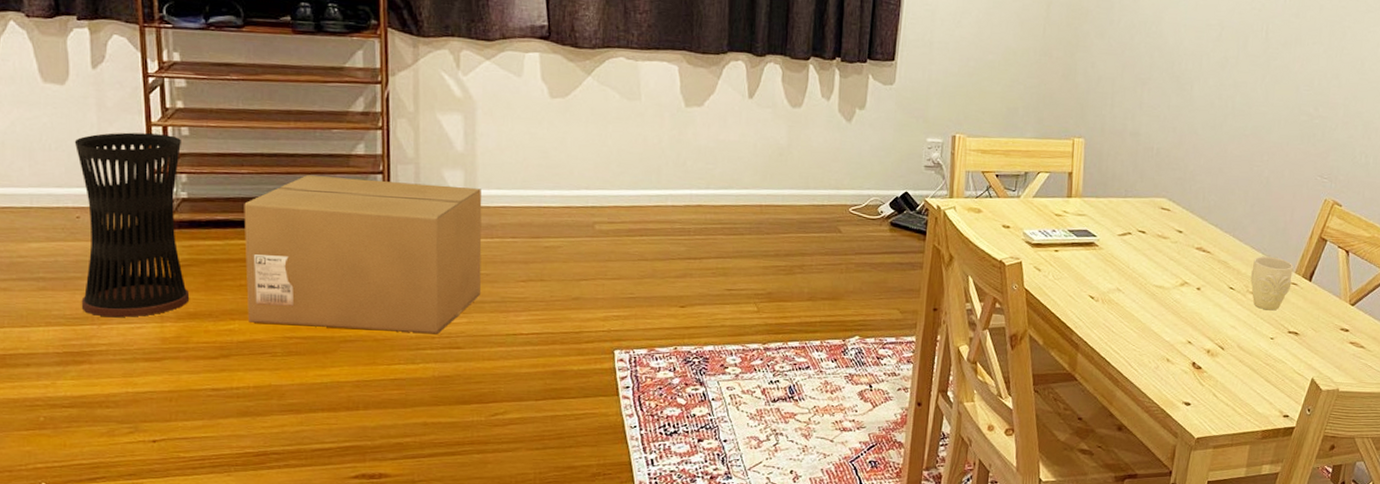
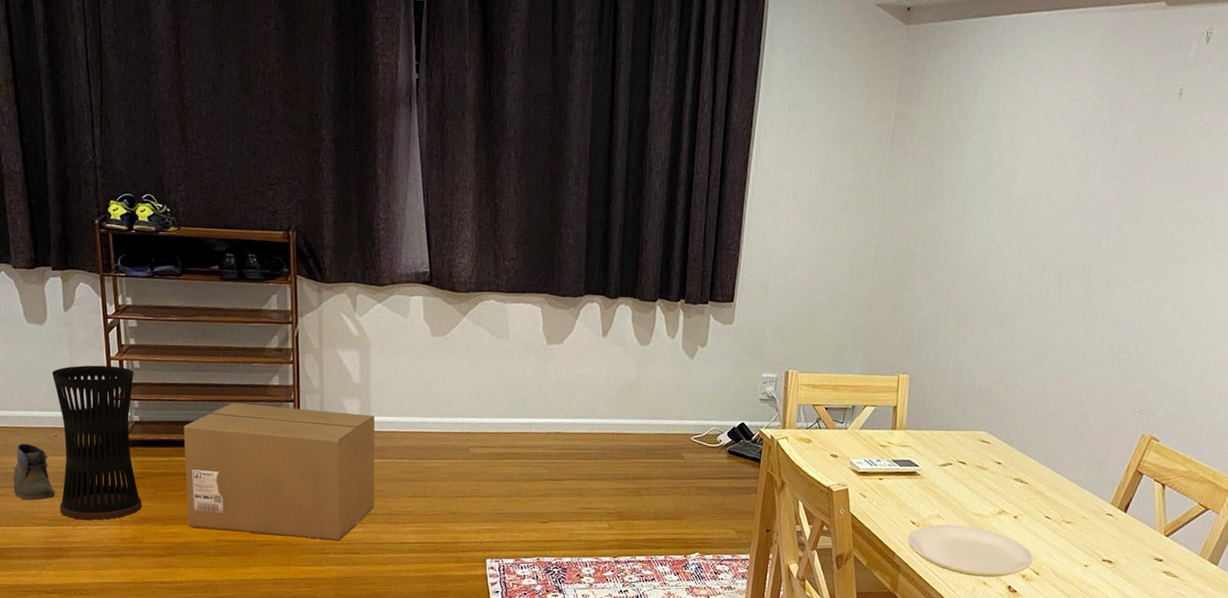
boot: none [20,227,77,296] -> present [13,443,56,501]
plate: none [1086,298,1217,354] -> present [907,524,1033,578]
cup: present [1250,256,1293,311] -> none [1066,487,1109,540]

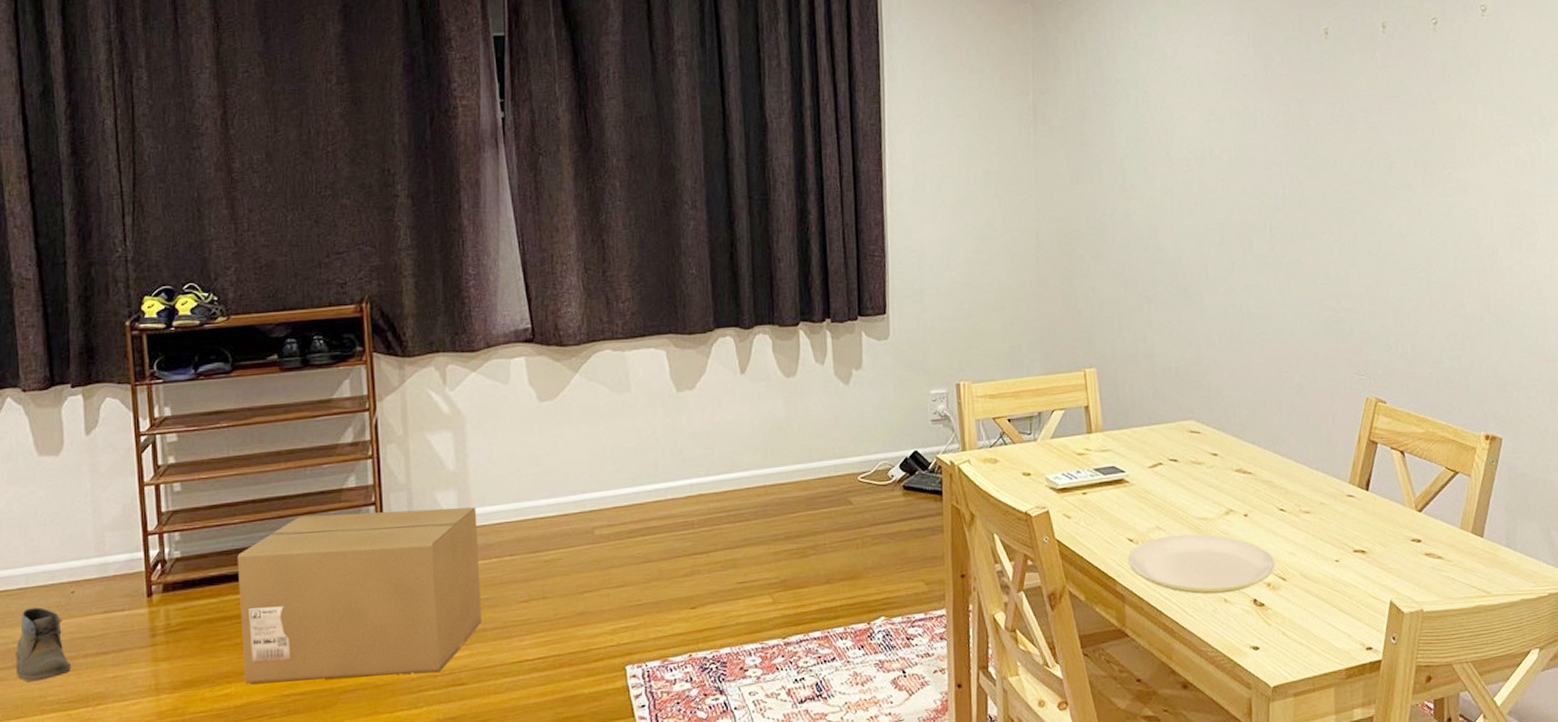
umbrella stand: present [52,365,142,520] -> none [68,493,185,697]

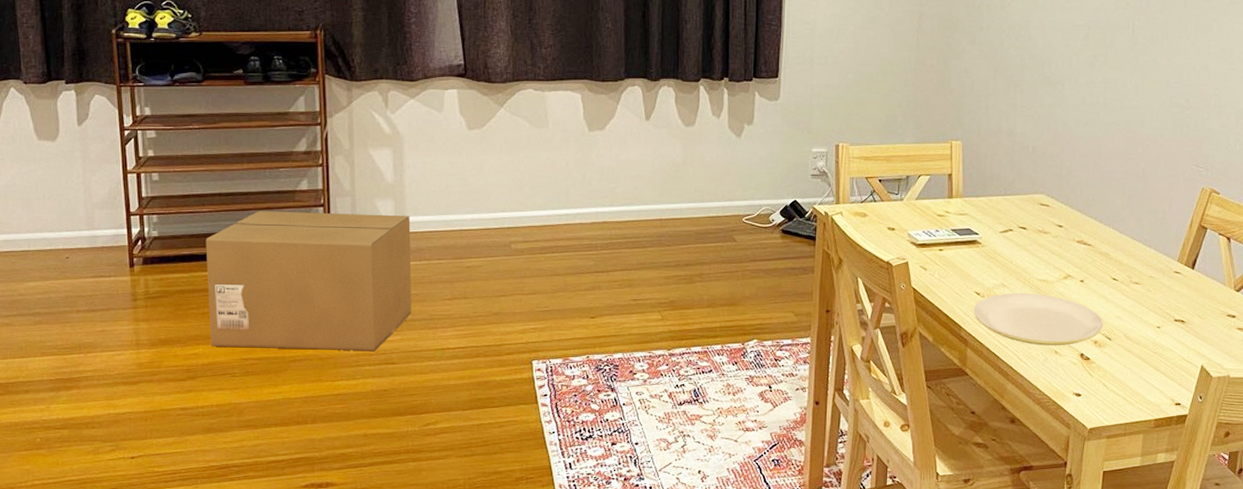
boot: present [15,607,72,682] -> none [20,268,67,329]

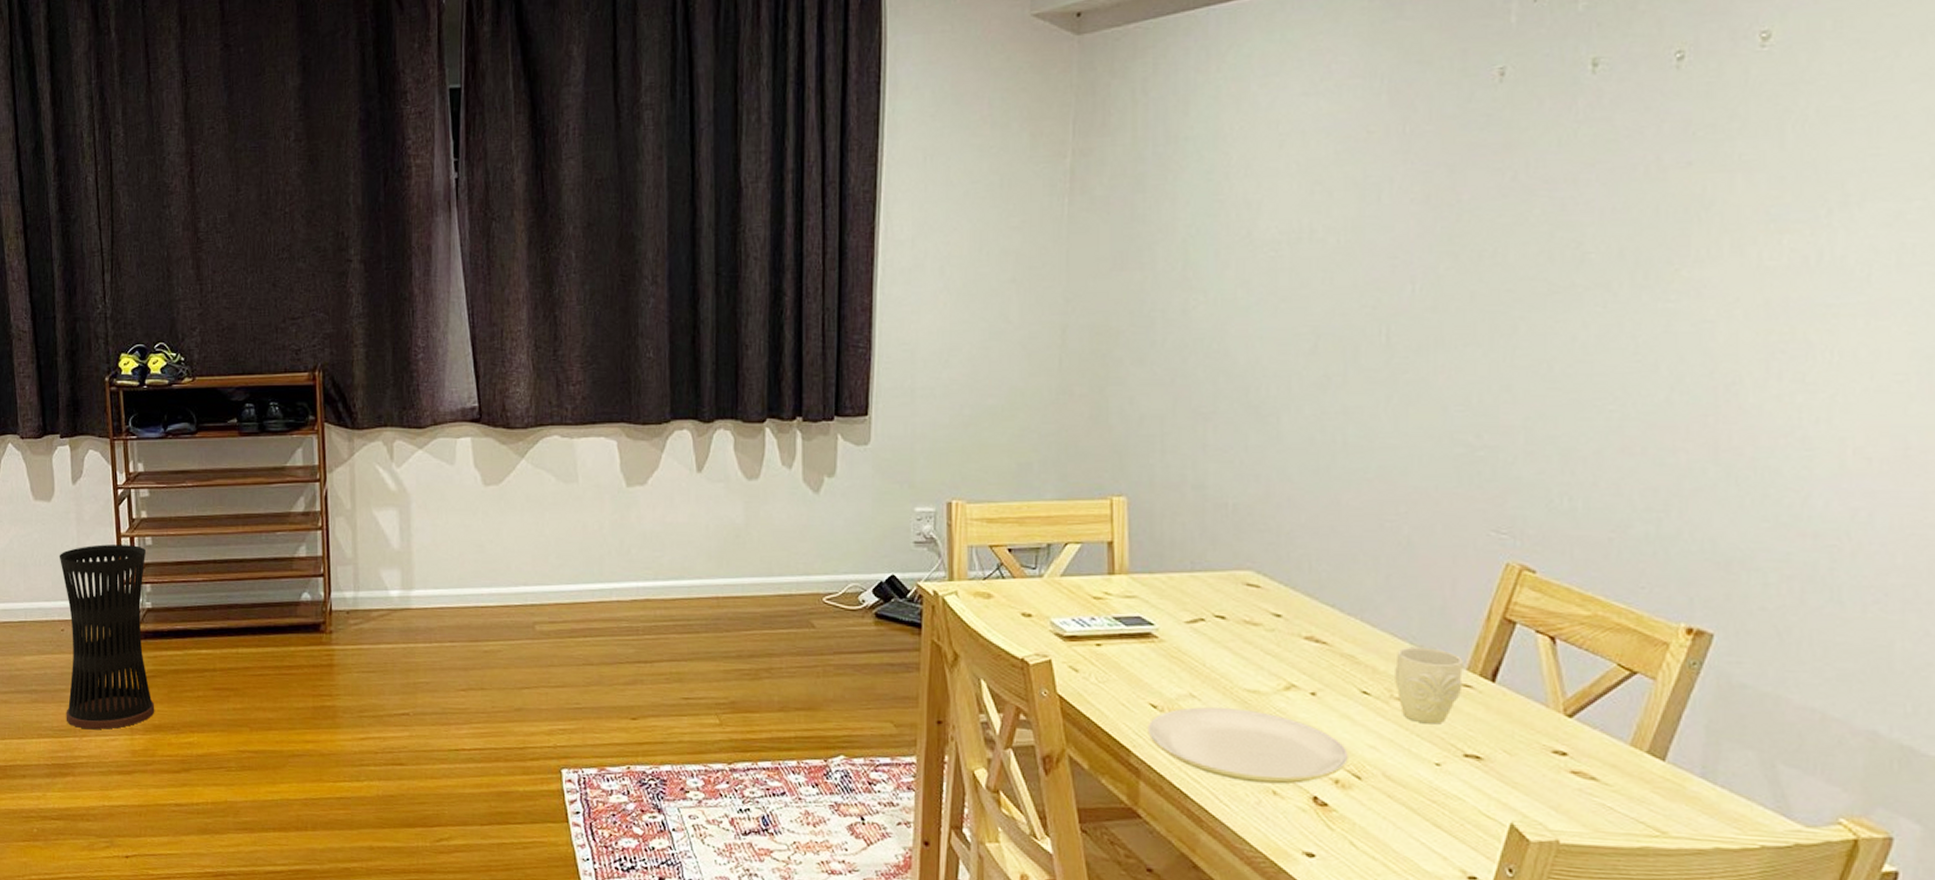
umbrella stand: none [63,180,161,346] -> present [59,544,155,730]
box: present [206,211,412,350] -> none [200,581,422,748]
cup: none [1133,246,1175,300] -> present [1395,647,1463,724]

